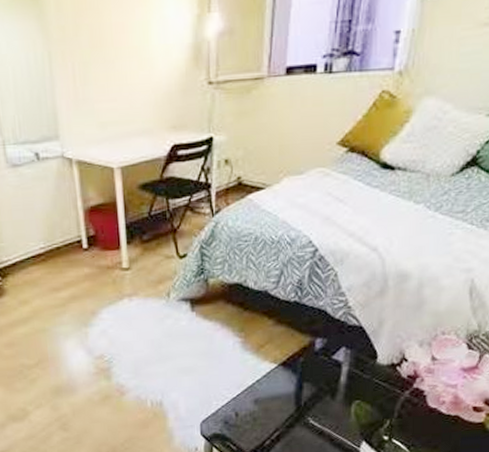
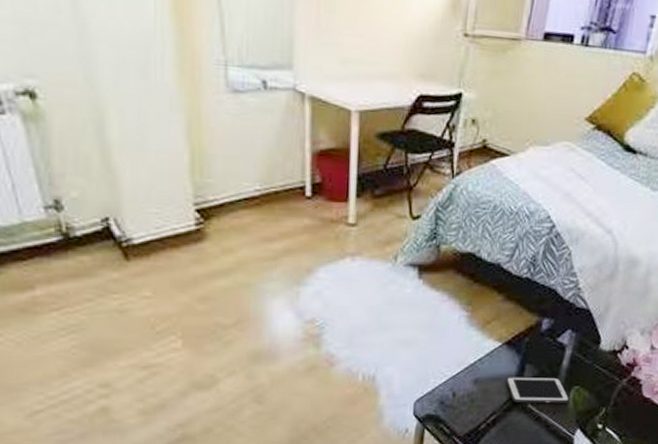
cell phone: none [285,393,351,420] -> present [506,376,570,404]

